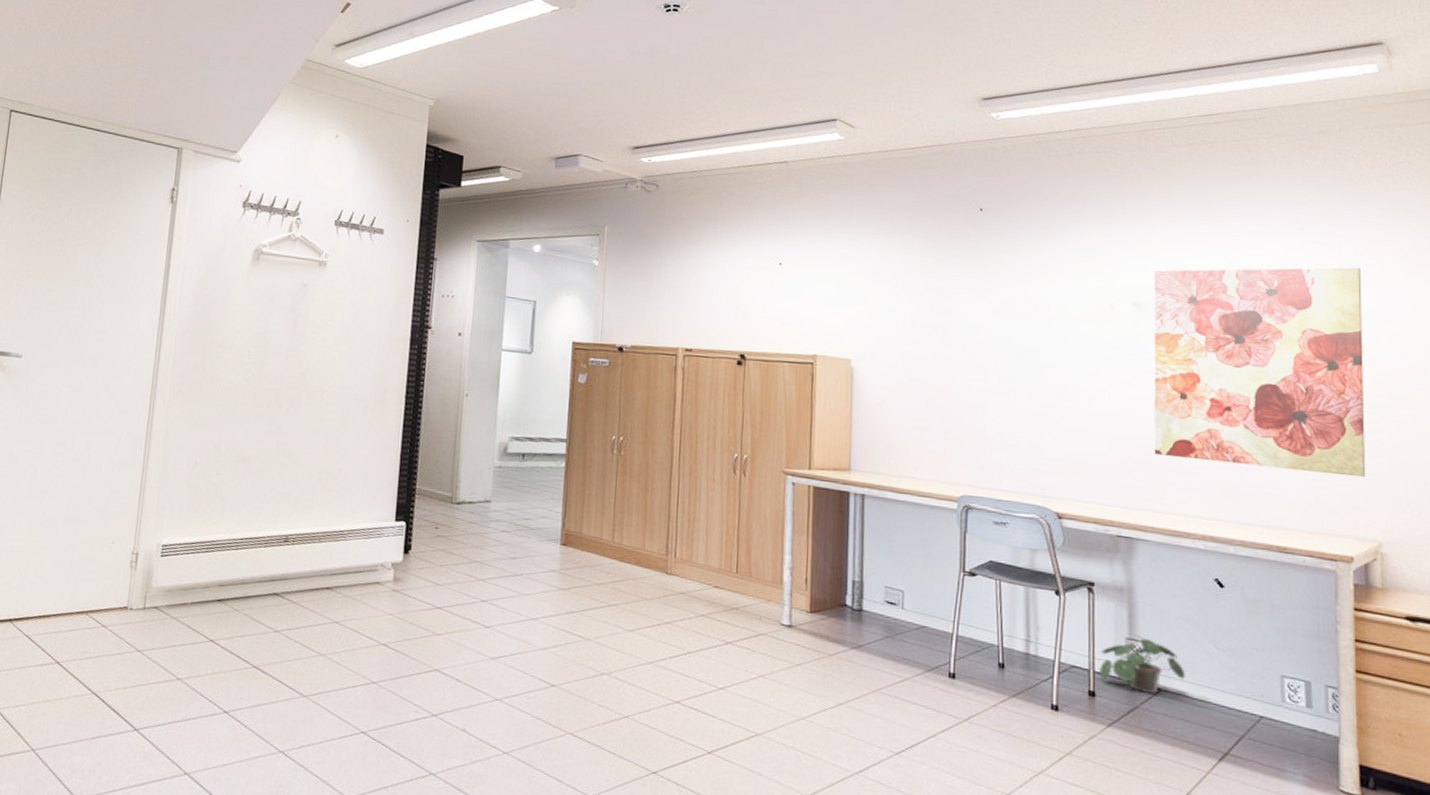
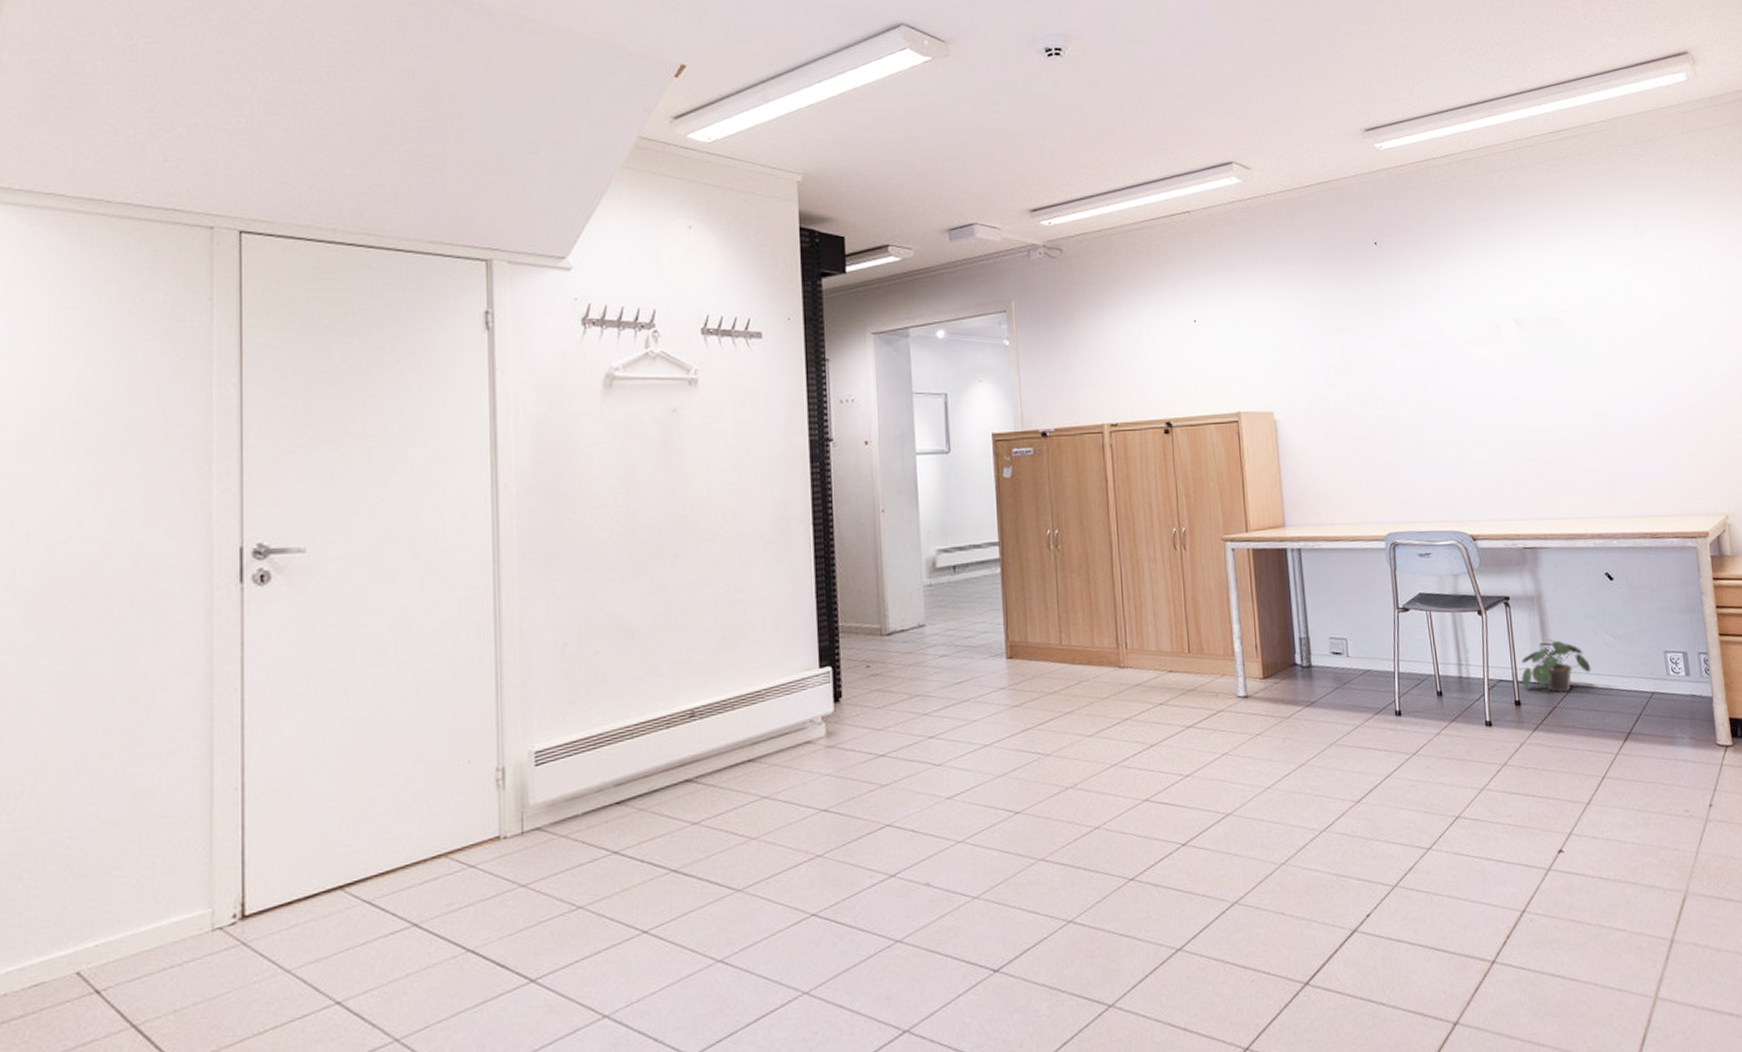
wall art: present [1153,267,1366,478] -> none [1529,265,1711,464]

